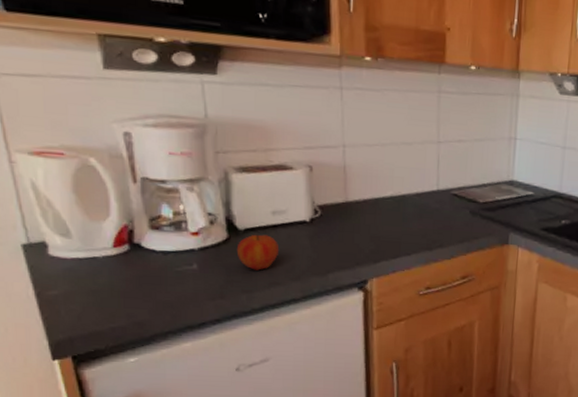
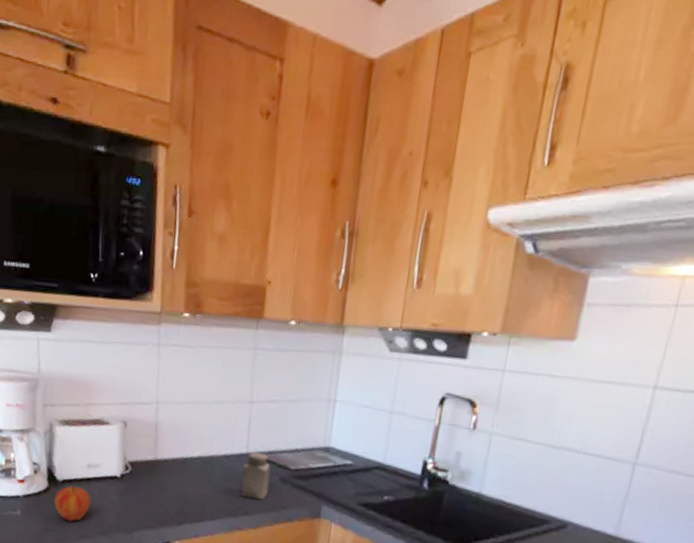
salt shaker: none [433,189,461,233] -> present [240,452,271,501]

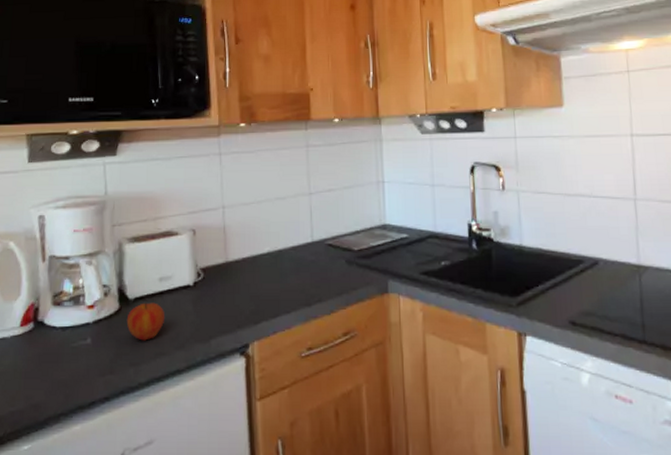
salt shaker: present [240,452,271,501] -> none [310,240,338,286]

